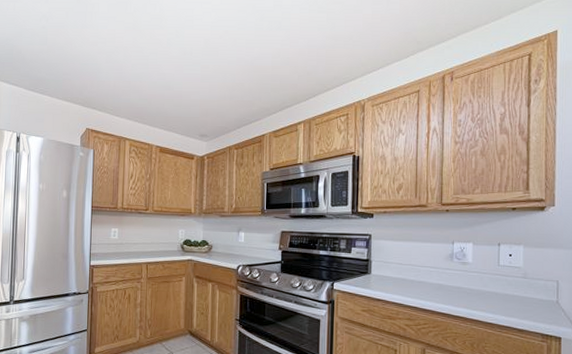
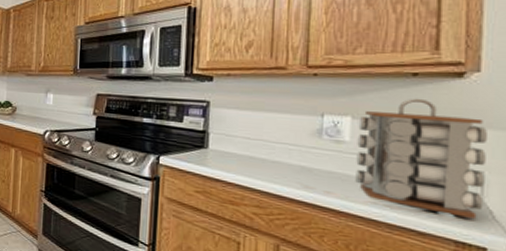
spice rack: none [476,227,561,316] -> present [355,98,489,219]

